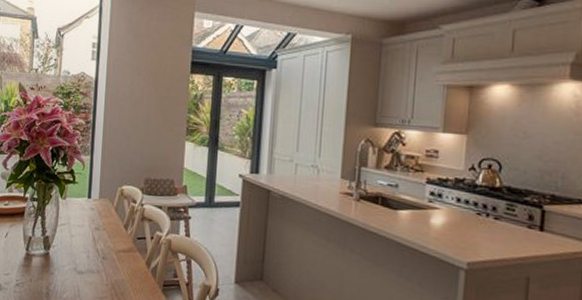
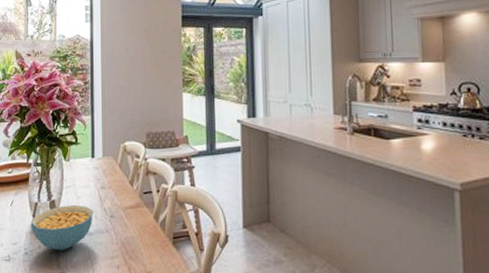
cereal bowl: none [24,242,86,286] -> present [32,204,93,251]

